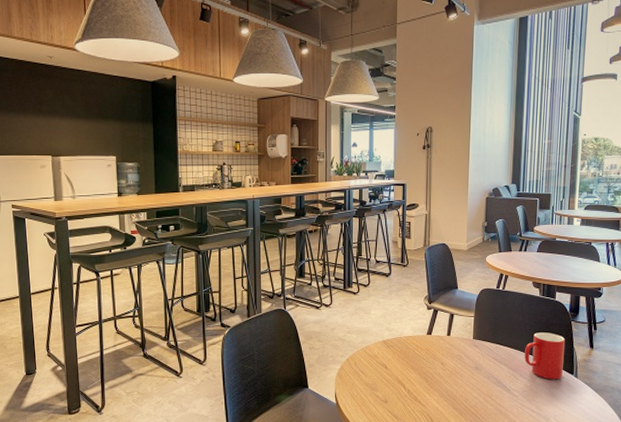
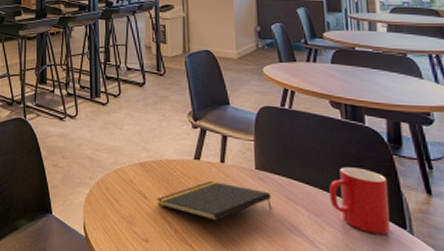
notepad: none [395,351,483,381] -> present [156,181,272,221]

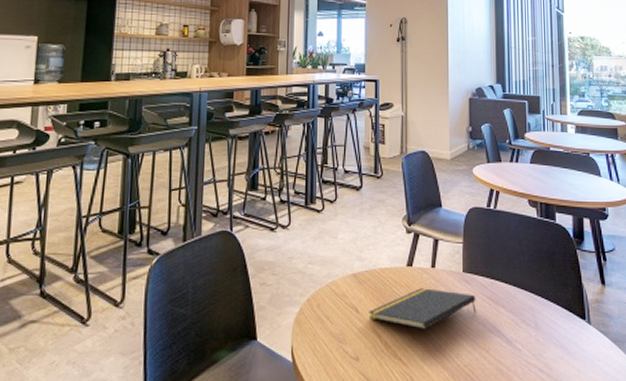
cup: present [329,167,390,235] -> none [525,264,573,327]

